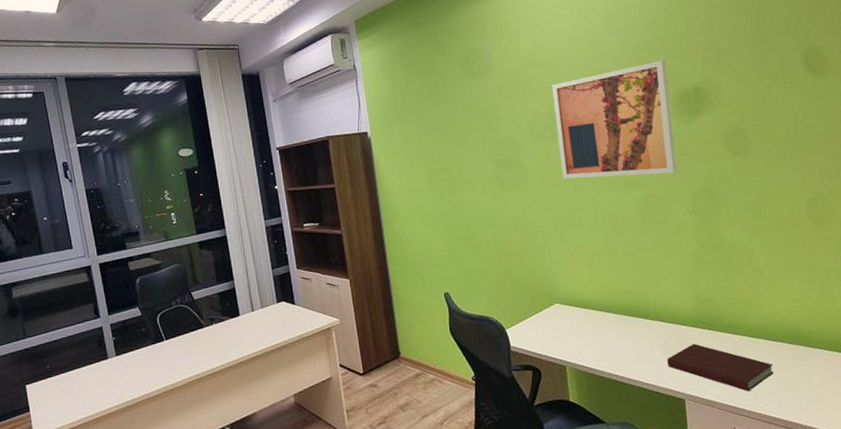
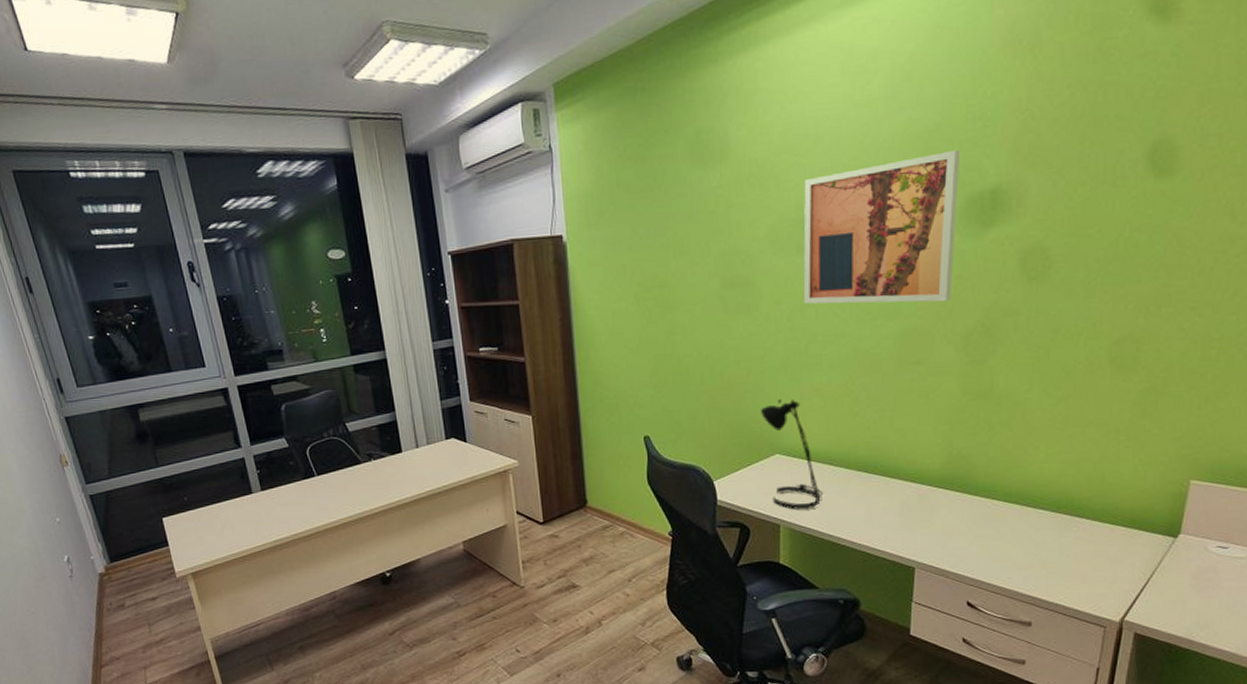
desk lamp: none [538,256,598,352] -> present [760,399,822,510]
notebook: present [667,343,774,392] -> none [901,507,1028,562]

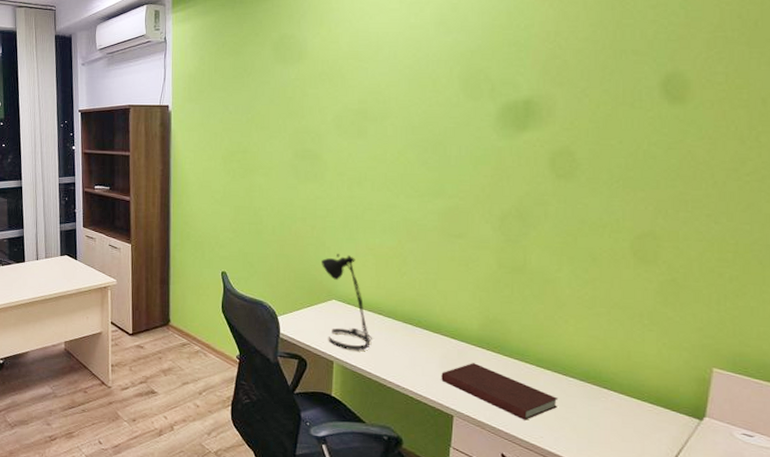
wall art: present [803,149,961,304] -> none [362,67,498,187]
notebook: none [901,507,1028,562] -> present [441,363,559,420]

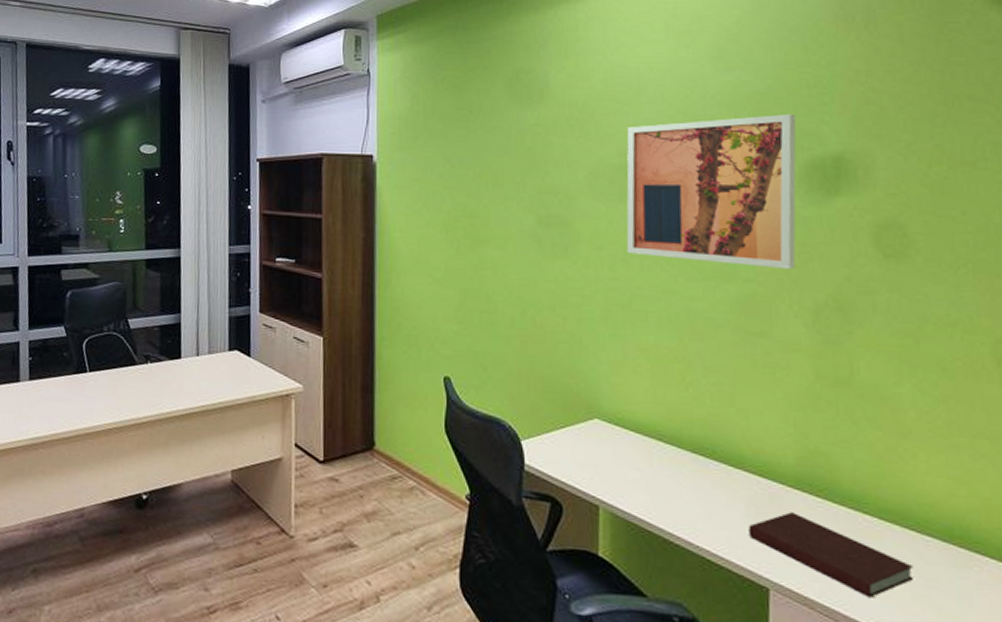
desk lamp: present [320,254,372,351] -> none [576,355,650,492]
wall art: none [362,67,498,187] -> present [626,113,797,269]

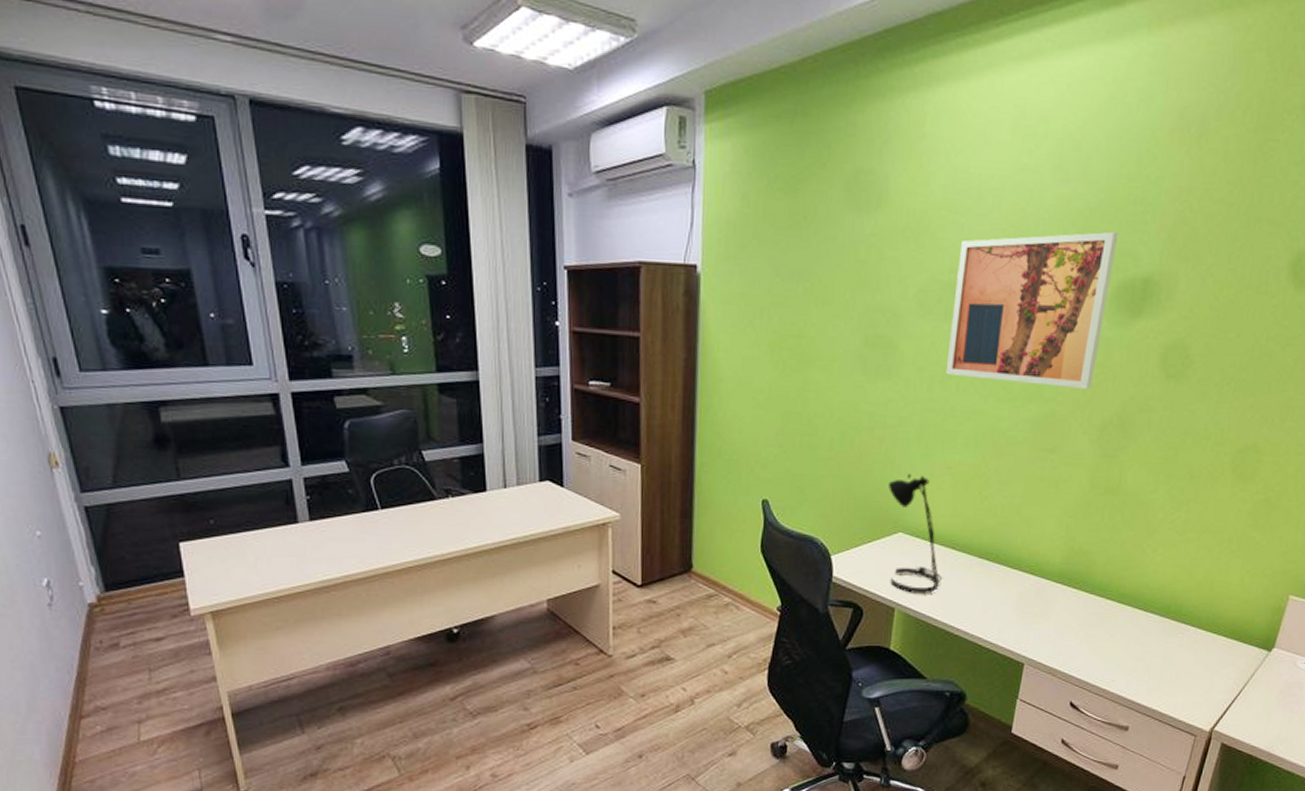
desk lamp: none [576,355,650,492] -> present [887,474,942,594]
notebook: present [748,512,914,598] -> none [1015,602,1136,663]

